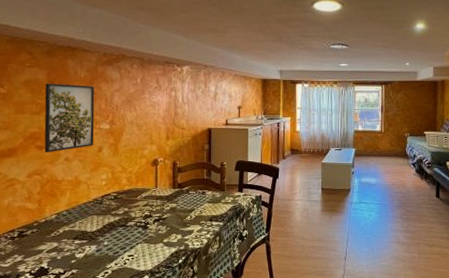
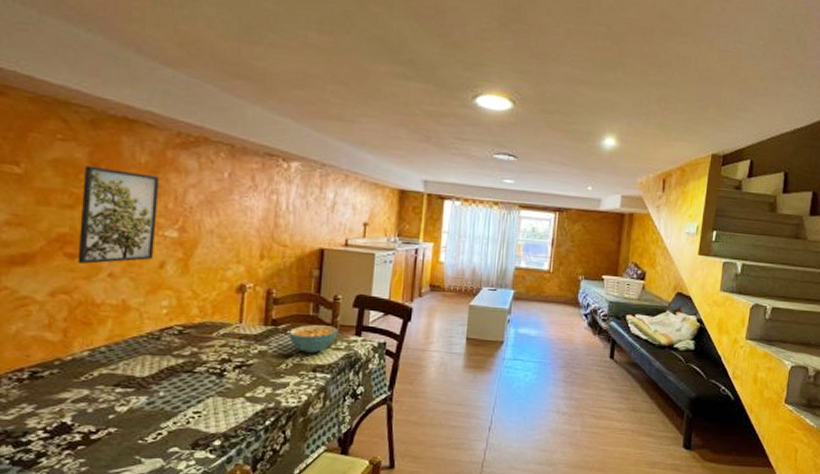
cereal bowl: none [191,185,225,208] -> present [289,324,337,354]

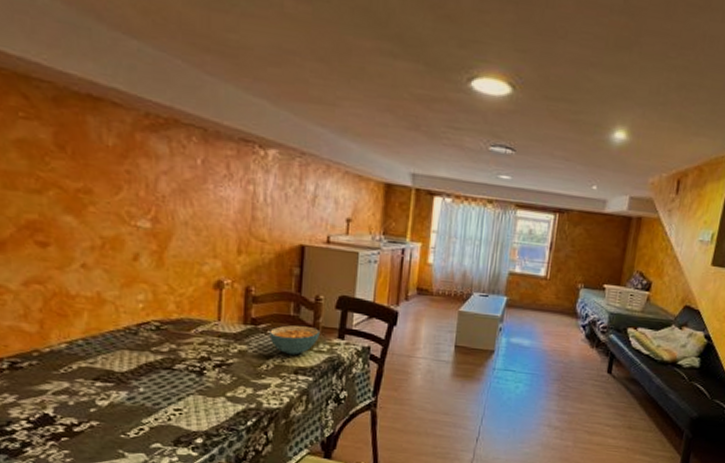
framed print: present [77,165,160,264] -> none [48,147,129,254]

